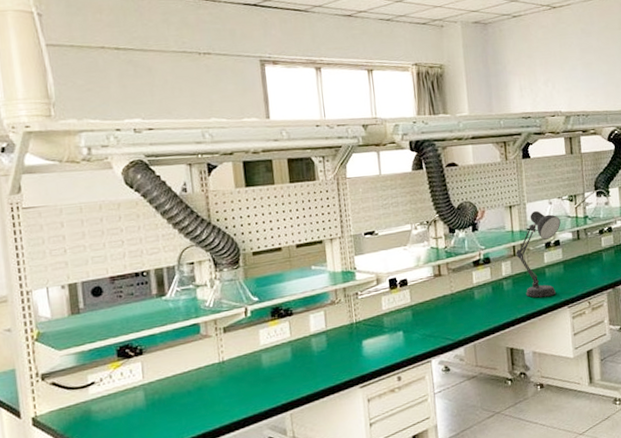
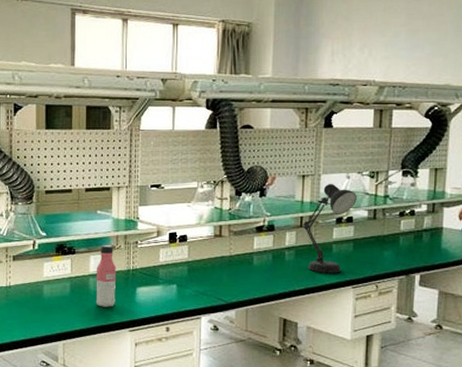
water bottle: none [317,301,342,368] -> present [96,245,117,307]

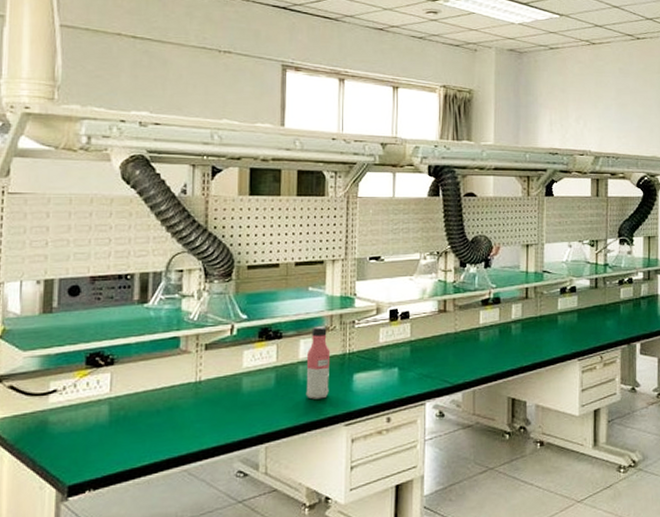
desk lamp: present [303,183,357,273] -> none [528,252,579,346]

